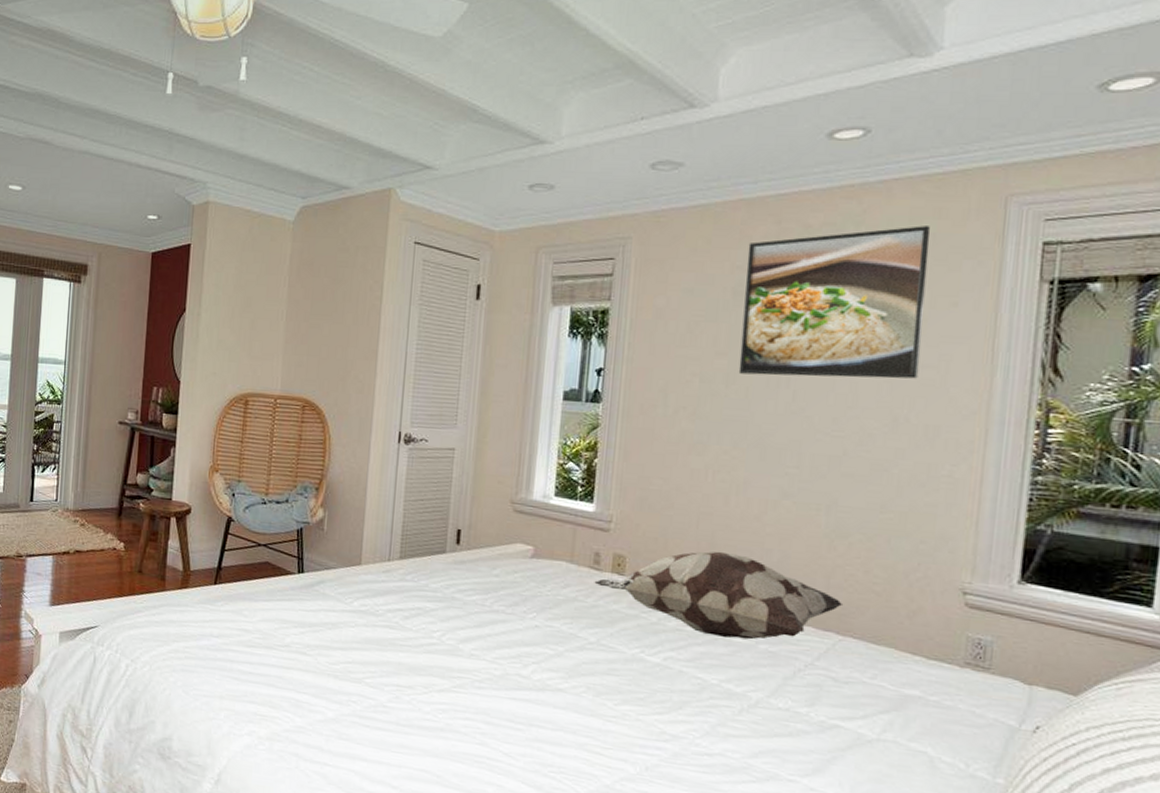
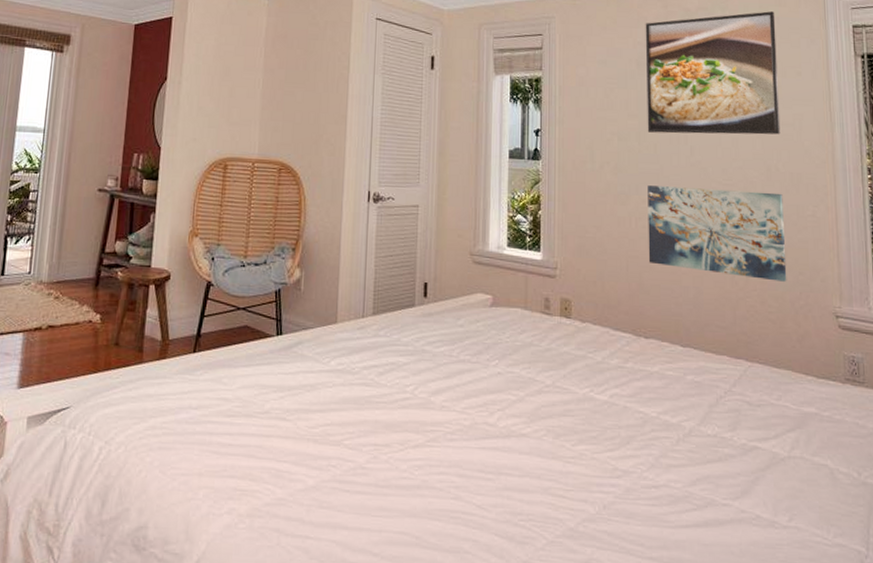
decorative pillow: present [594,551,844,640] -> none [546,291,749,372]
wall art: none [724,435,911,550] -> present [648,185,787,282]

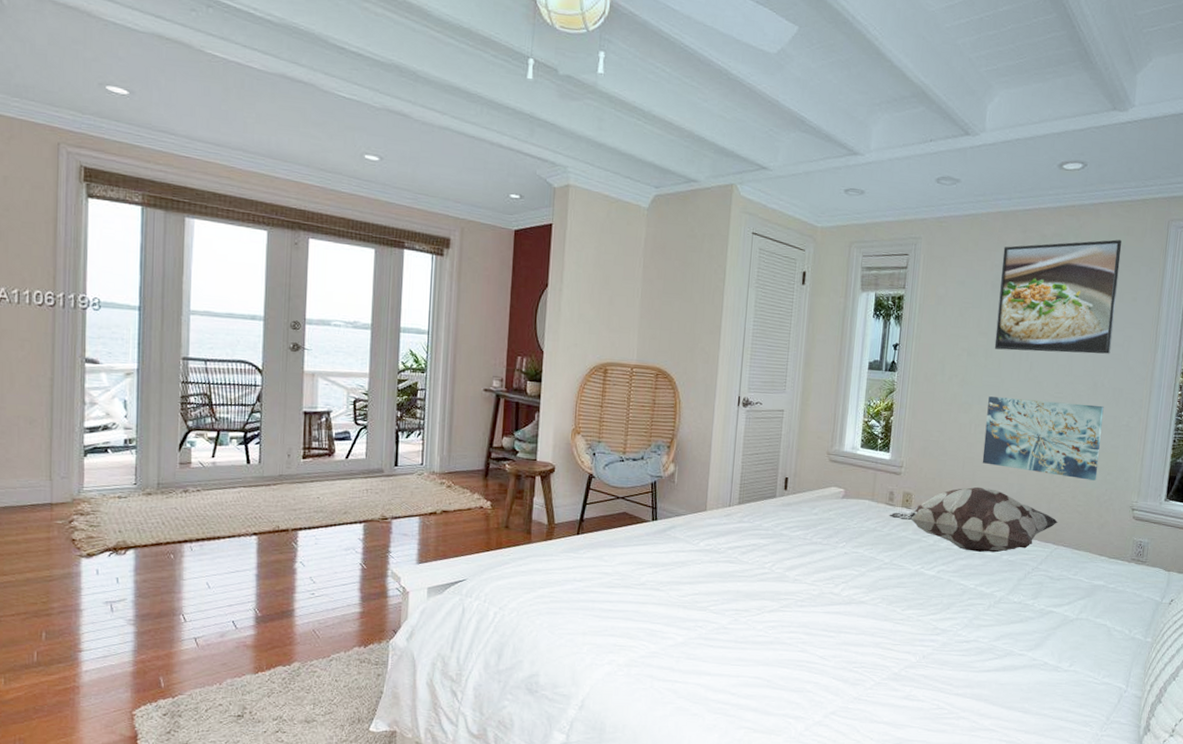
decorative pillow: none [546,291,749,372] -> present [889,486,1059,553]

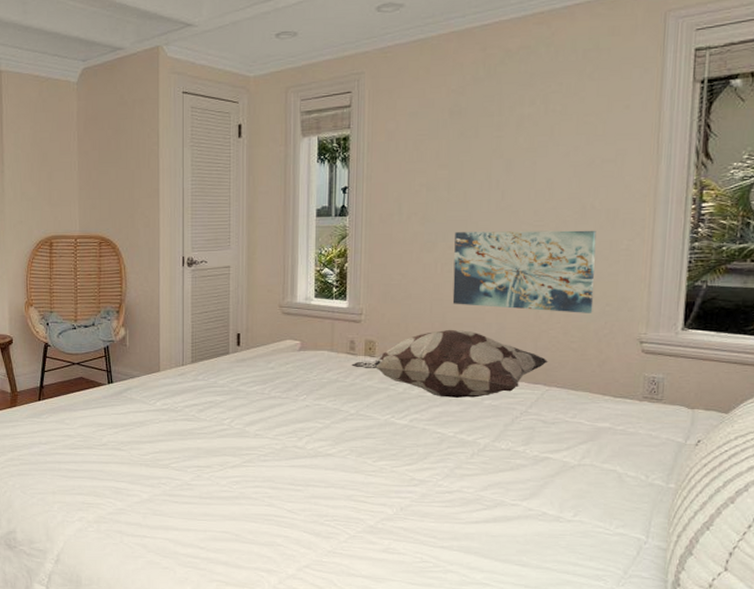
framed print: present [994,239,1122,354] -> none [457,42,606,181]

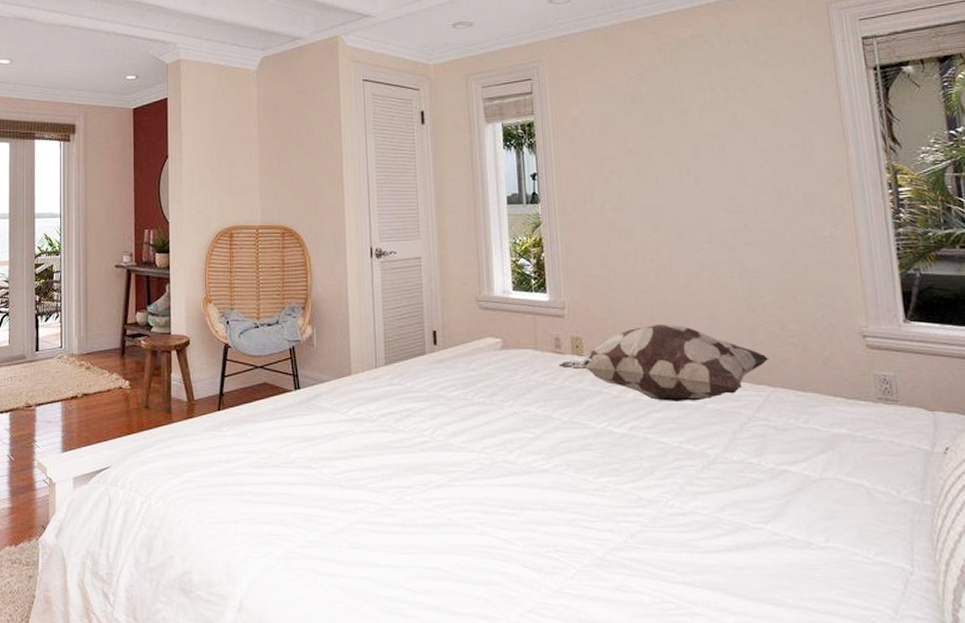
wall art: present [452,230,596,313] -> none [652,216,807,305]

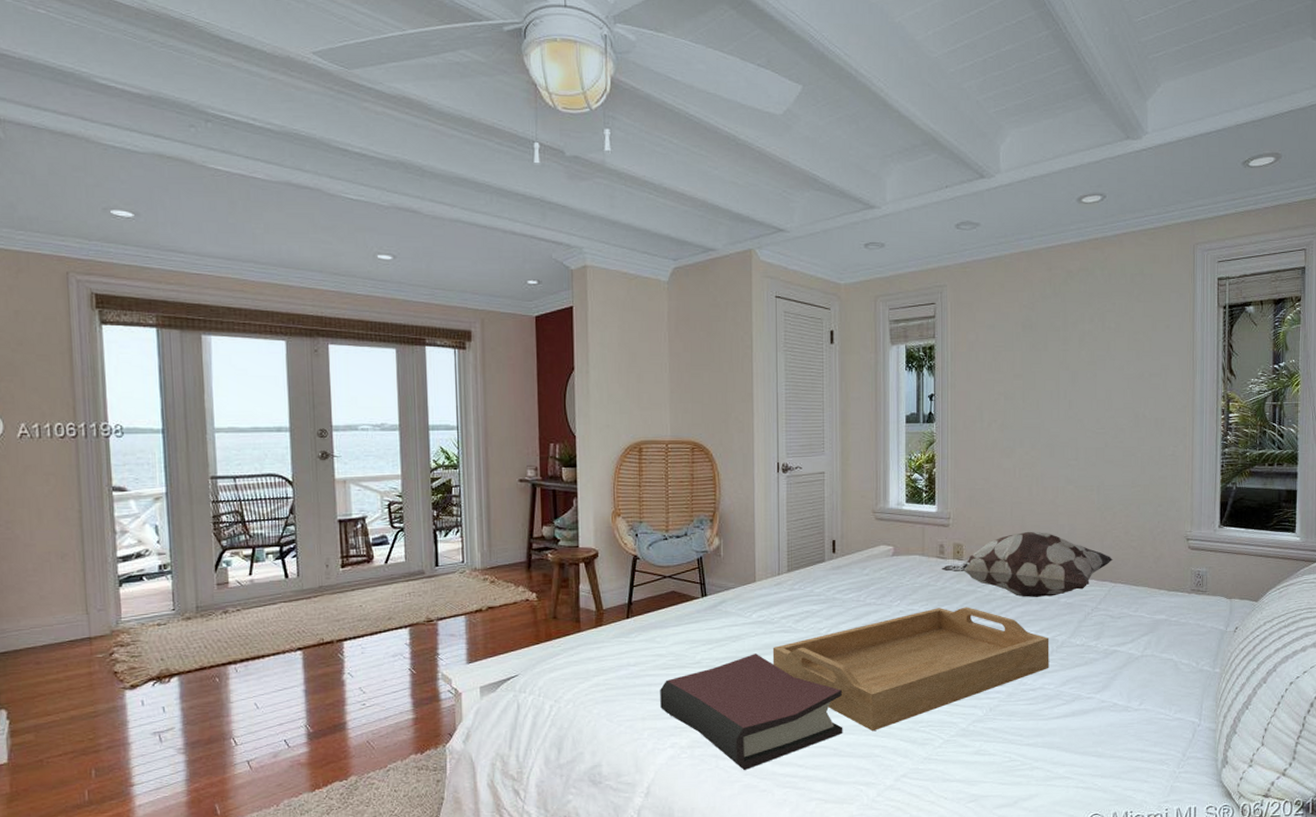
hardback book: none [252,455,456,589] -> present [660,654,843,770]
serving tray: none [372,410,701,554] -> present [772,607,1049,732]

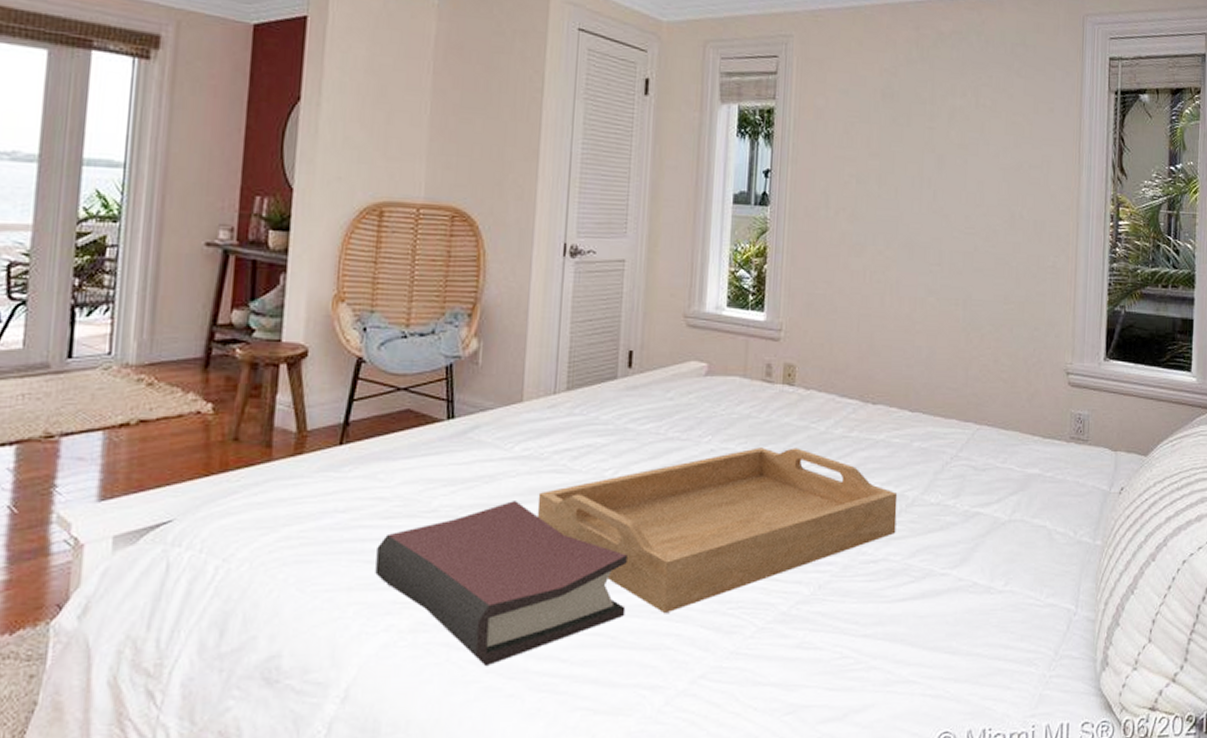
decorative pillow: present [941,531,1114,597] -> none [767,352,979,439]

